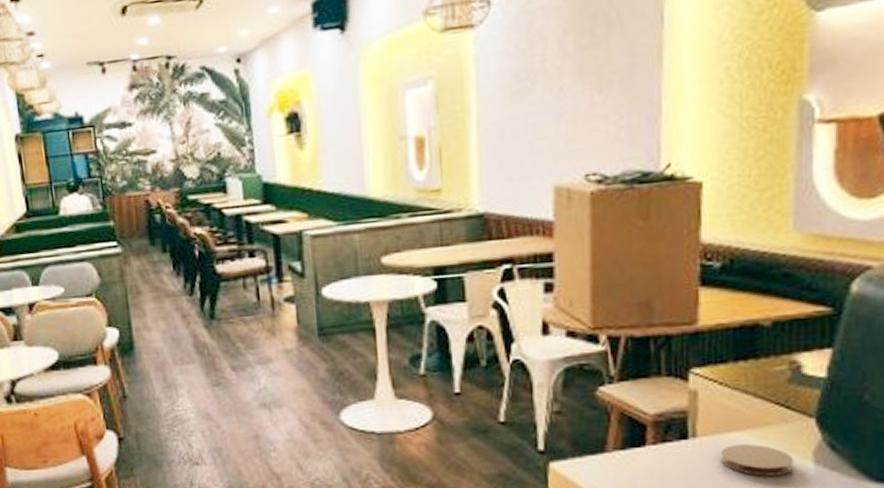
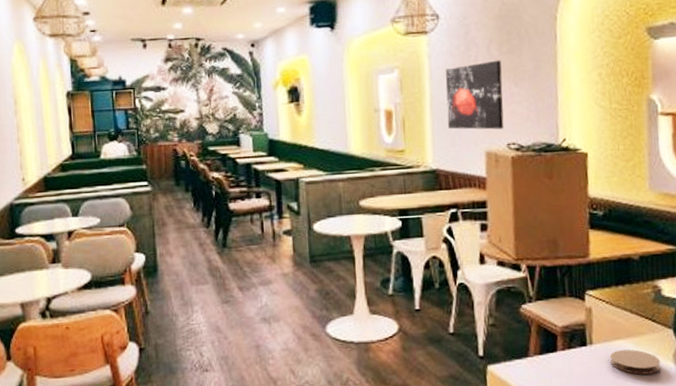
wall art: none [498,57,581,158] -> present [445,60,504,130]

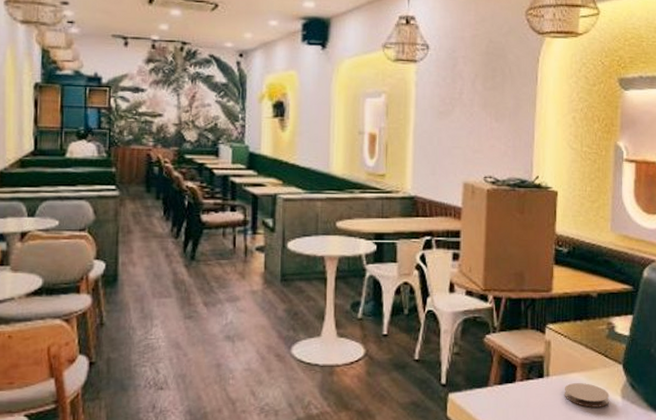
wall art: present [445,60,504,130] -> none [430,95,484,162]

